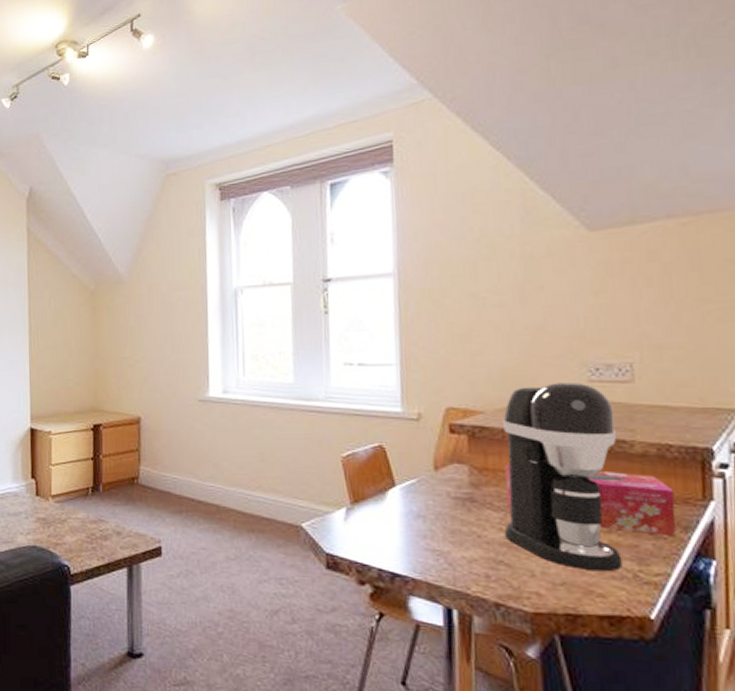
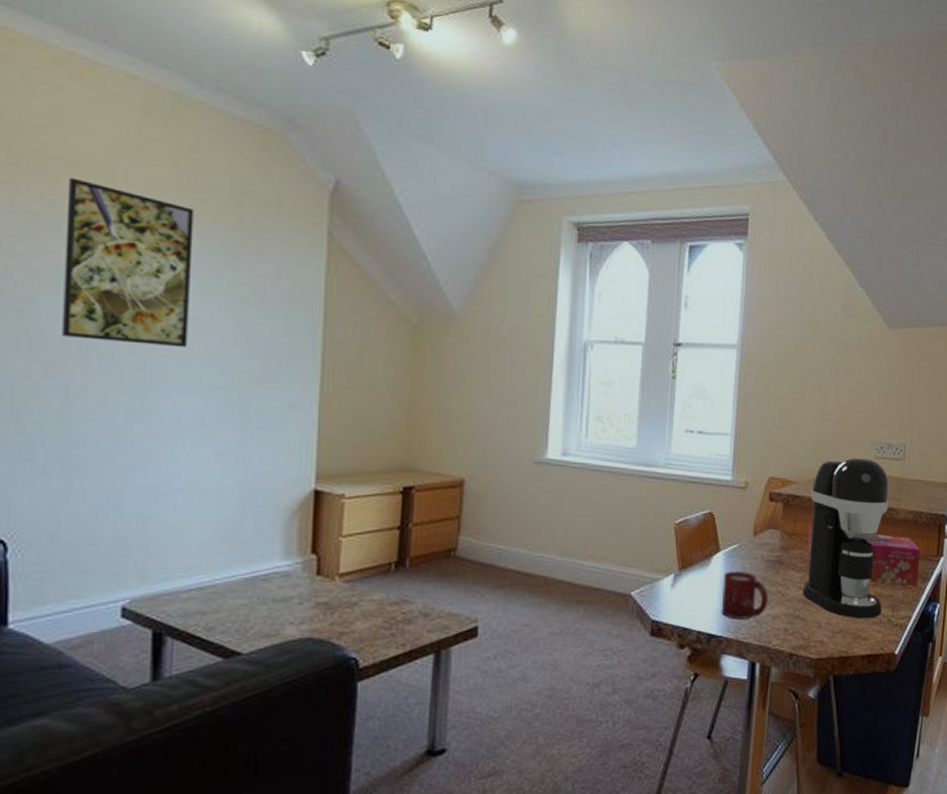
cup: none [402,507,461,560] -> present [721,570,768,619]

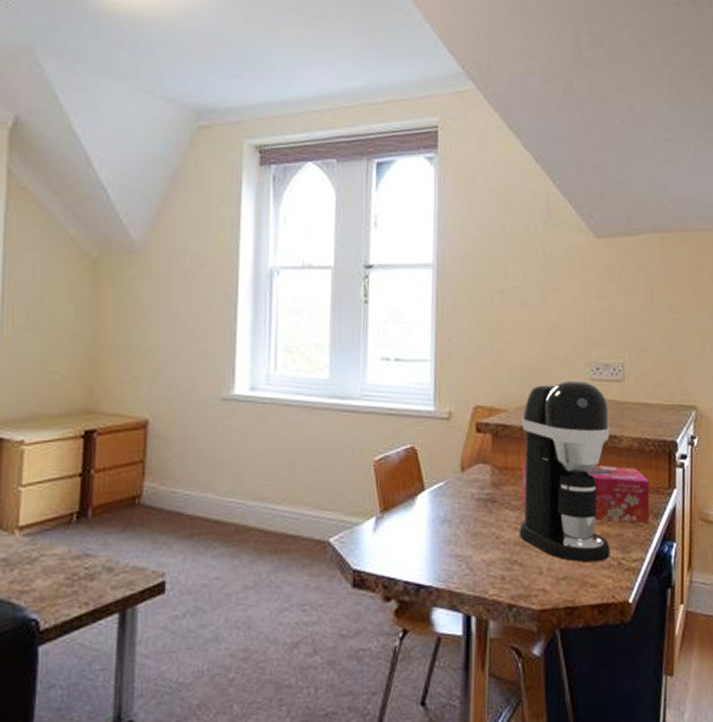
cup: present [721,570,768,619] -> none [429,511,481,567]

